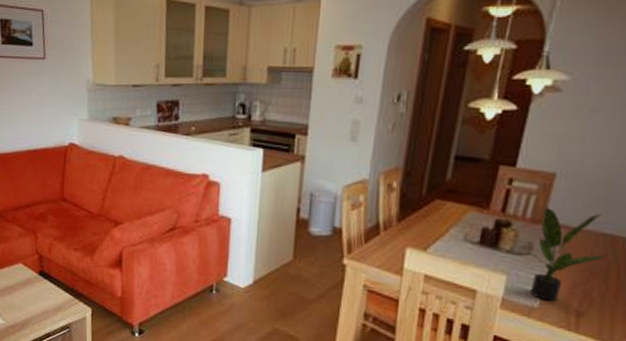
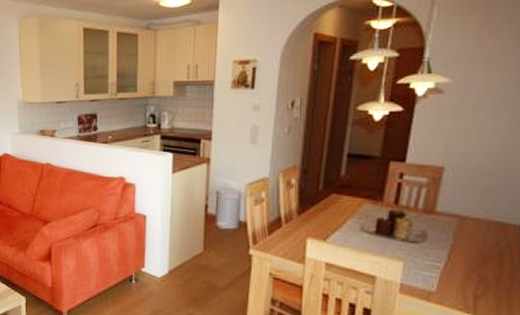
potted plant: present [525,206,608,302] -> none [419,197,500,286]

